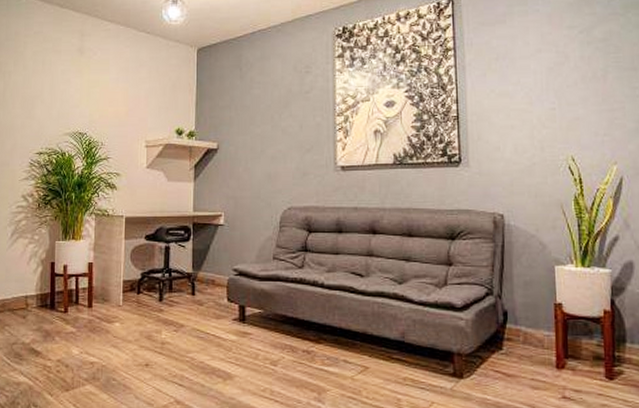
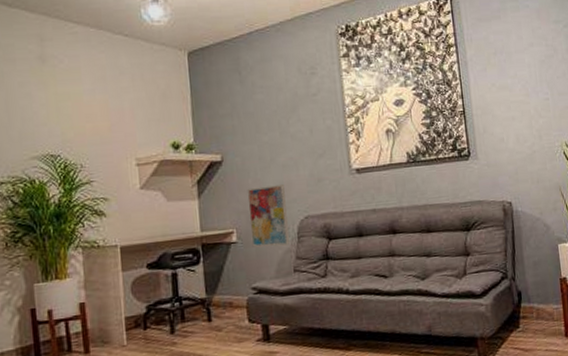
wall art: none [237,175,271,233] -> present [247,185,290,247]

